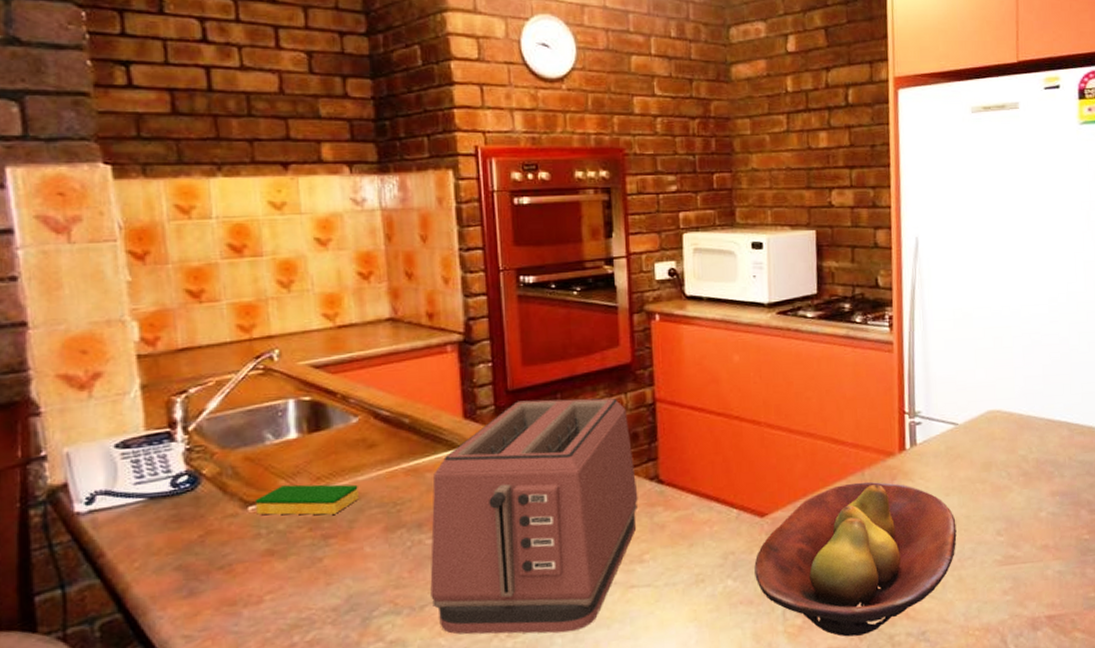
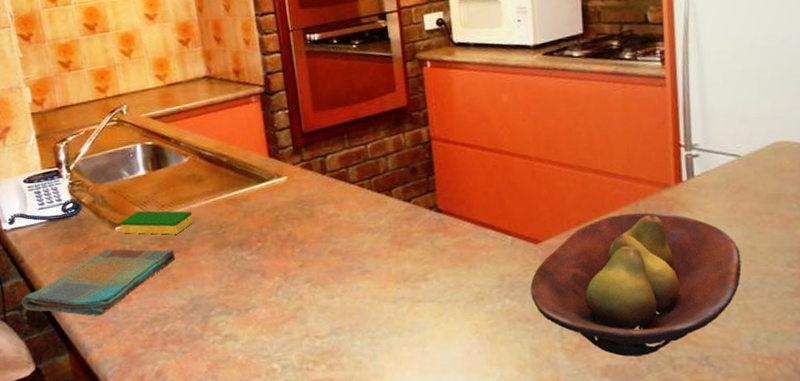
dish towel: none [93,534,330,627] -> present [21,248,175,317]
toaster: present [430,398,638,635] -> none [248,137,420,337]

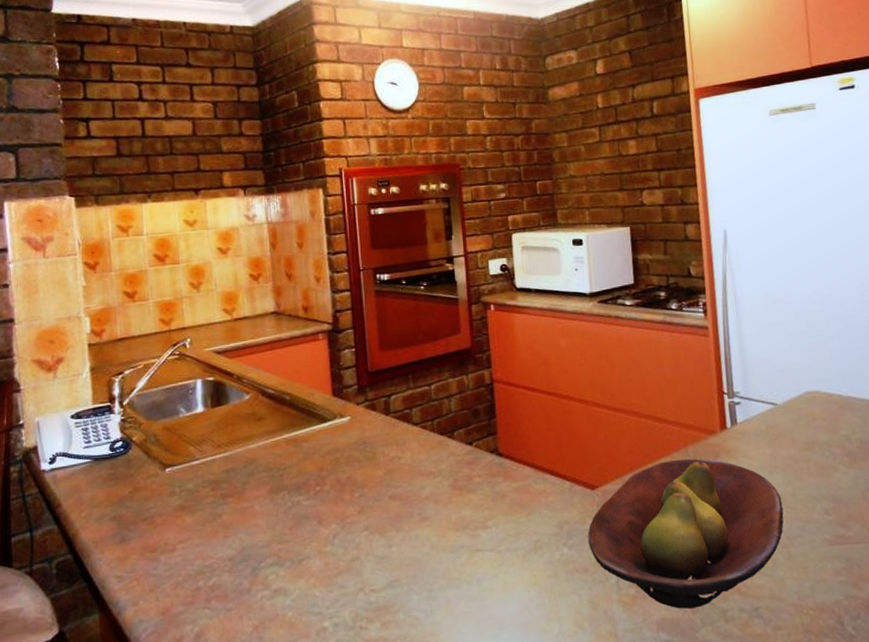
dish towel: present [21,248,175,317] -> none [52,492,228,570]
dish sponge: present [119,210,193,235] -> none [171,451,250,477]

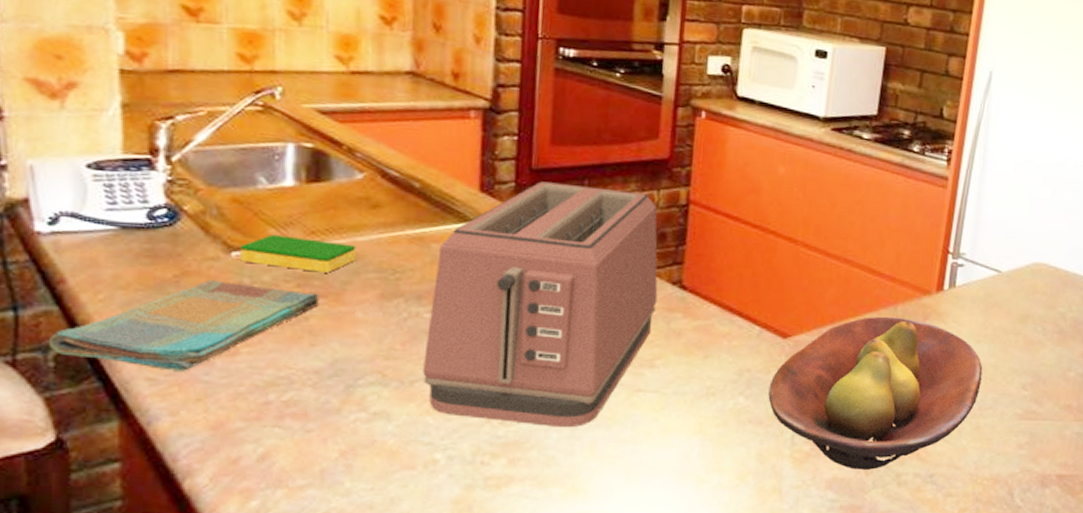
dish towel: none [52,492,228,570] -> present [48,279,319,373]
dish sponge: none [171,451,250,477] -> present [239,234,356,273]
toaster: none [307,378,481,591] -> present [423,181,658,428]

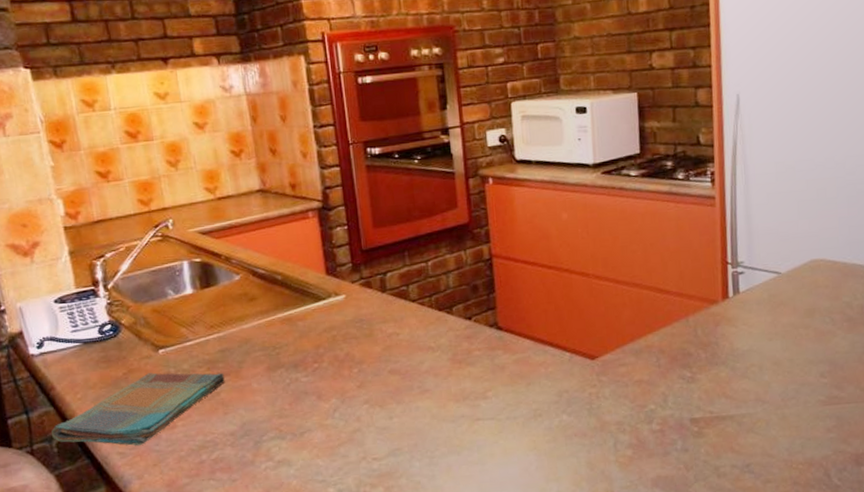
dish sponge: present [239,234,356,273] -> none [163,331,245,357]
toaster: present [423,181,658,428] -> none [304,254,480,458]
fruit bowl: present [768,316,983,470] -> none [587,327,780,467]

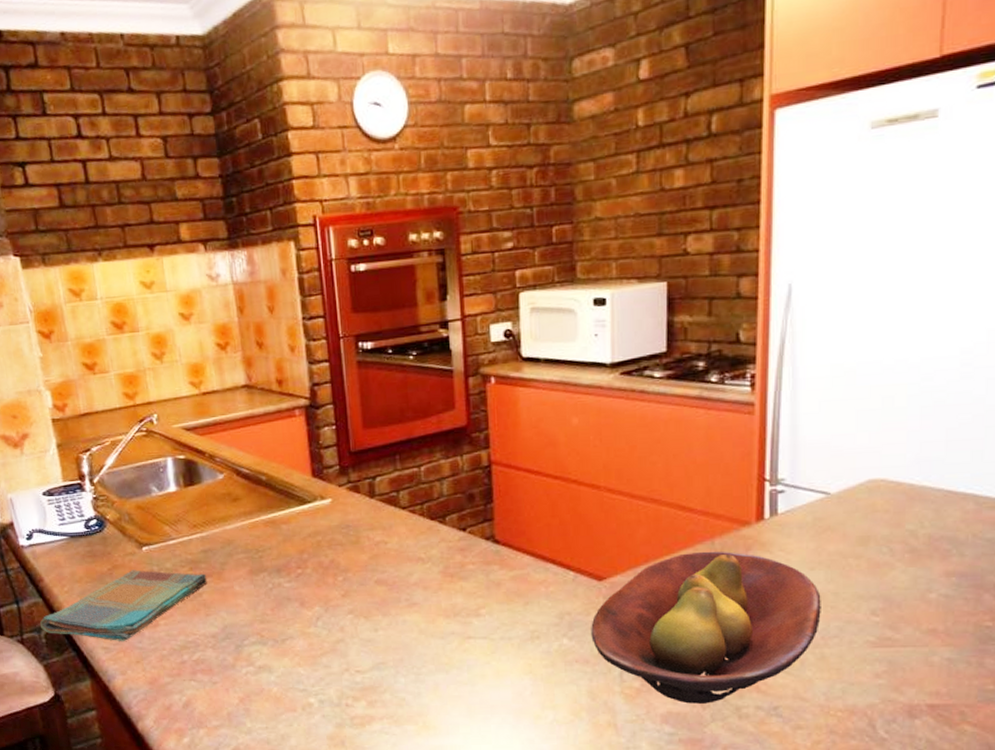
fruit bowl: none [587,327,780,467] -> present [591,551,821,704]

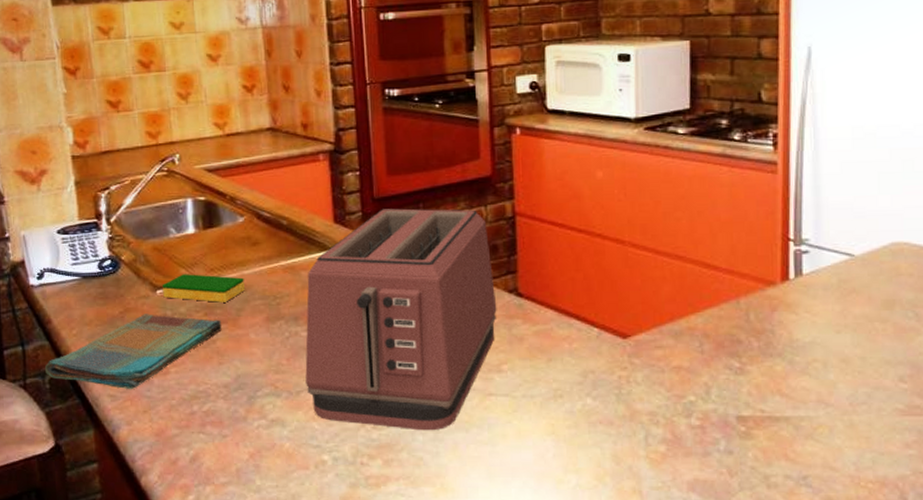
dish sponge: none [147,530,228,557] -> present [161,274,245,302]
toaster: none [288,460,475,673] -> present [305,208,497,431]
fruit bowl: present [591,551,821,704] -> none [615,311,849,471]

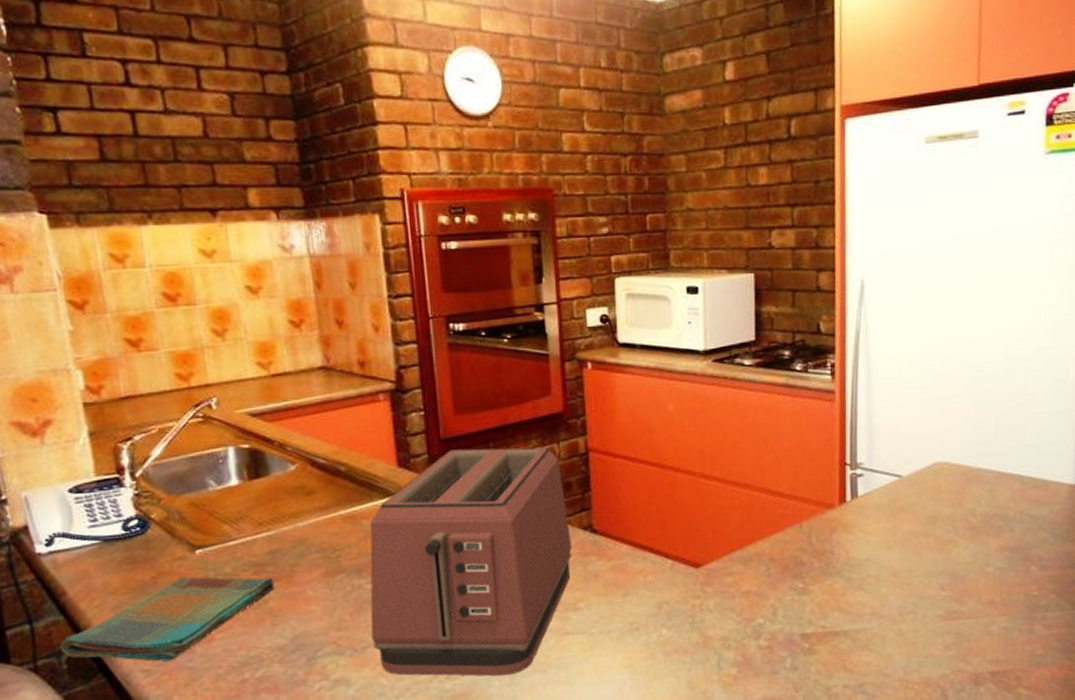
dish sponge: present [161,274,245,302] -> none [201,529,299,559]

